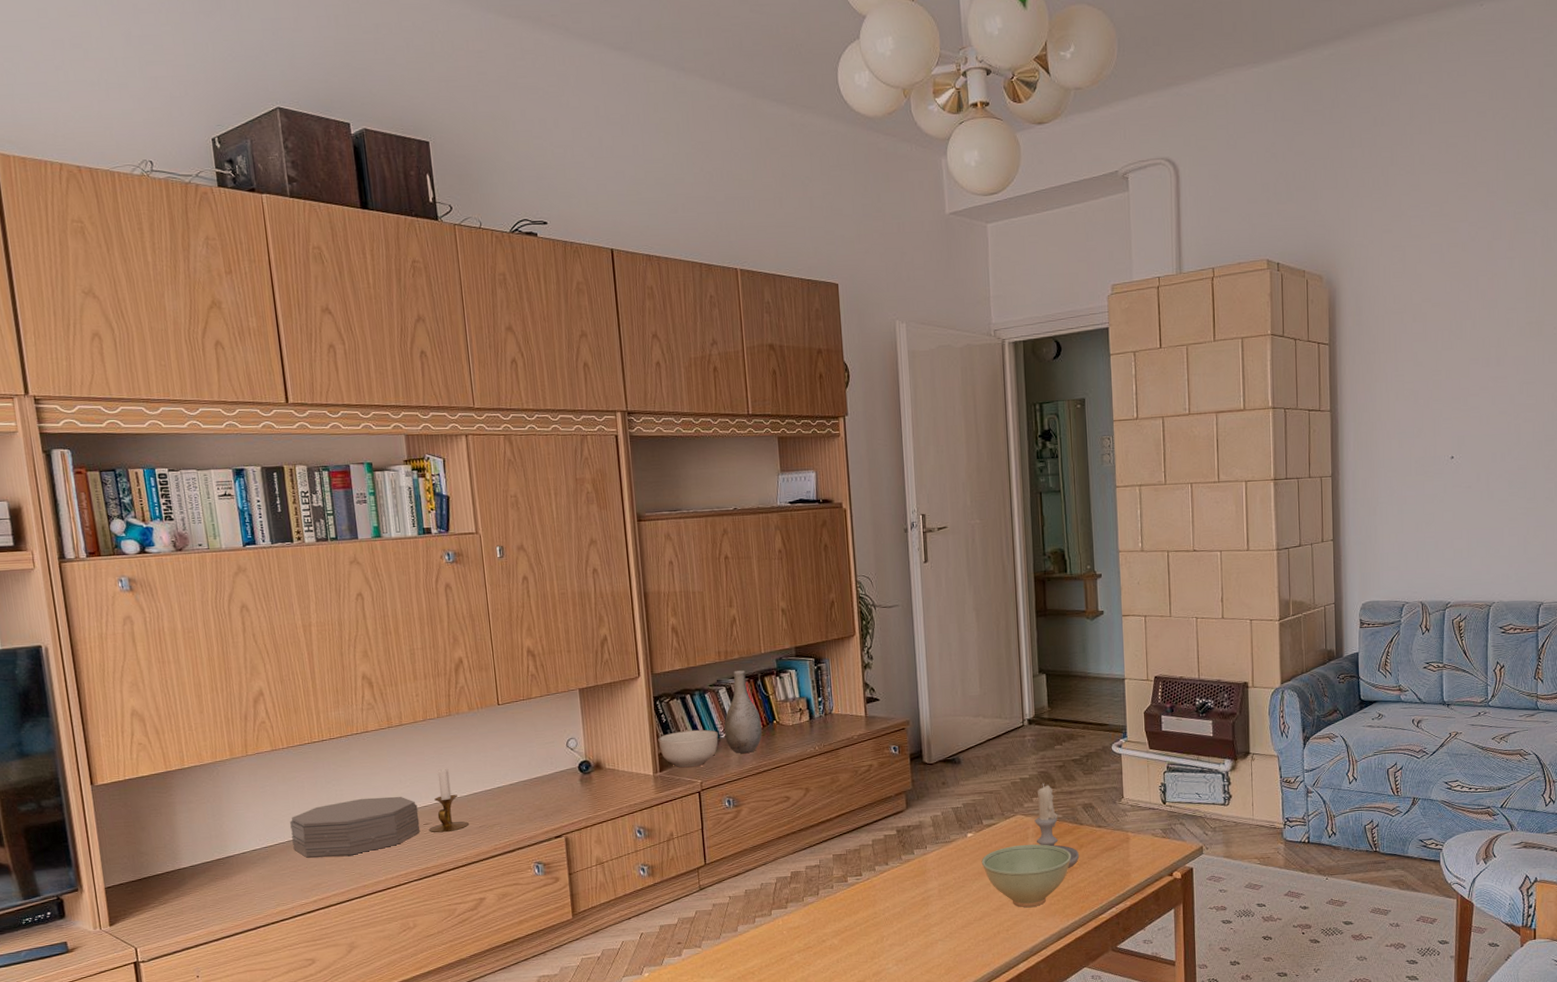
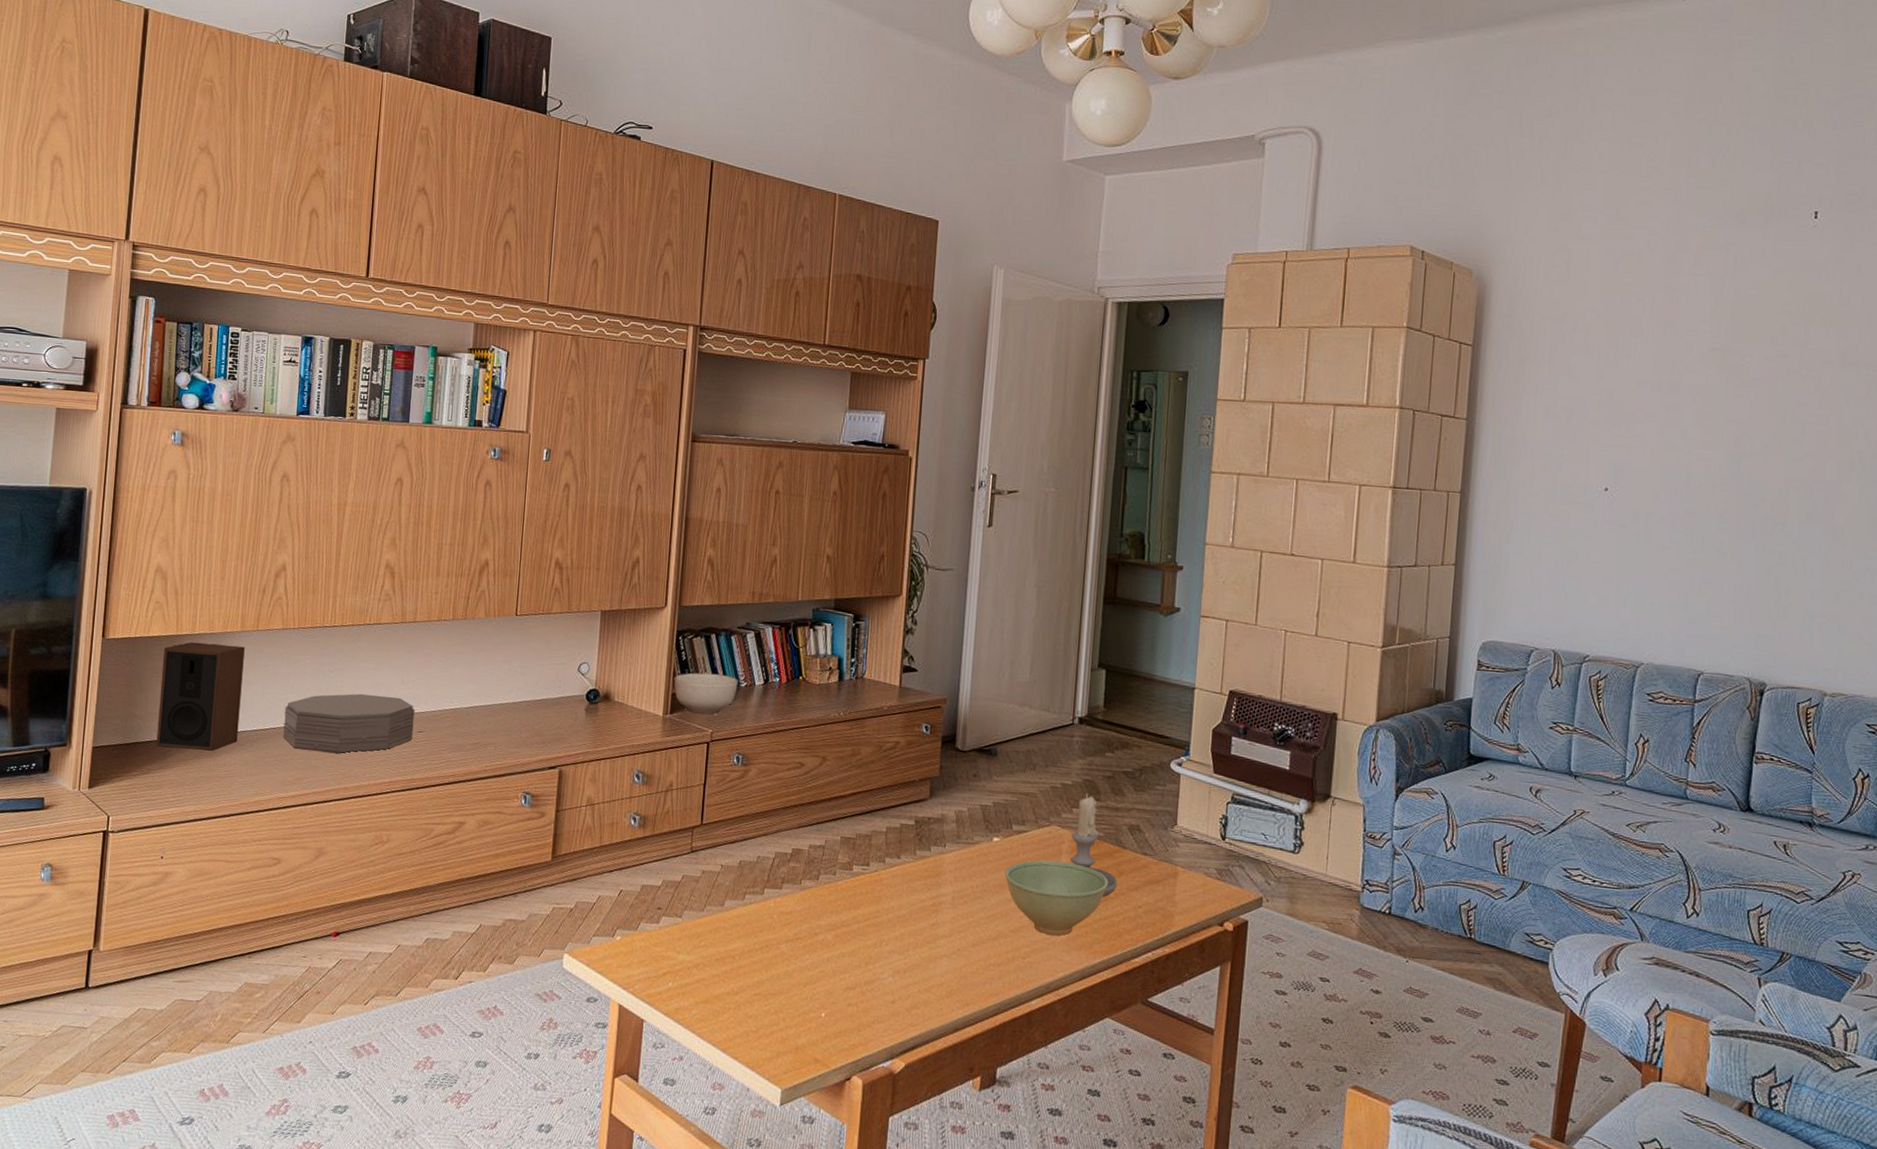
speaker: none [156,772,250,877] -> present [156,642,245,751]
candlestick: present [428,768,470,832] -> none [421,674,464,744]
vase: present [724,670,762,753] -> none [745,616,787,708]

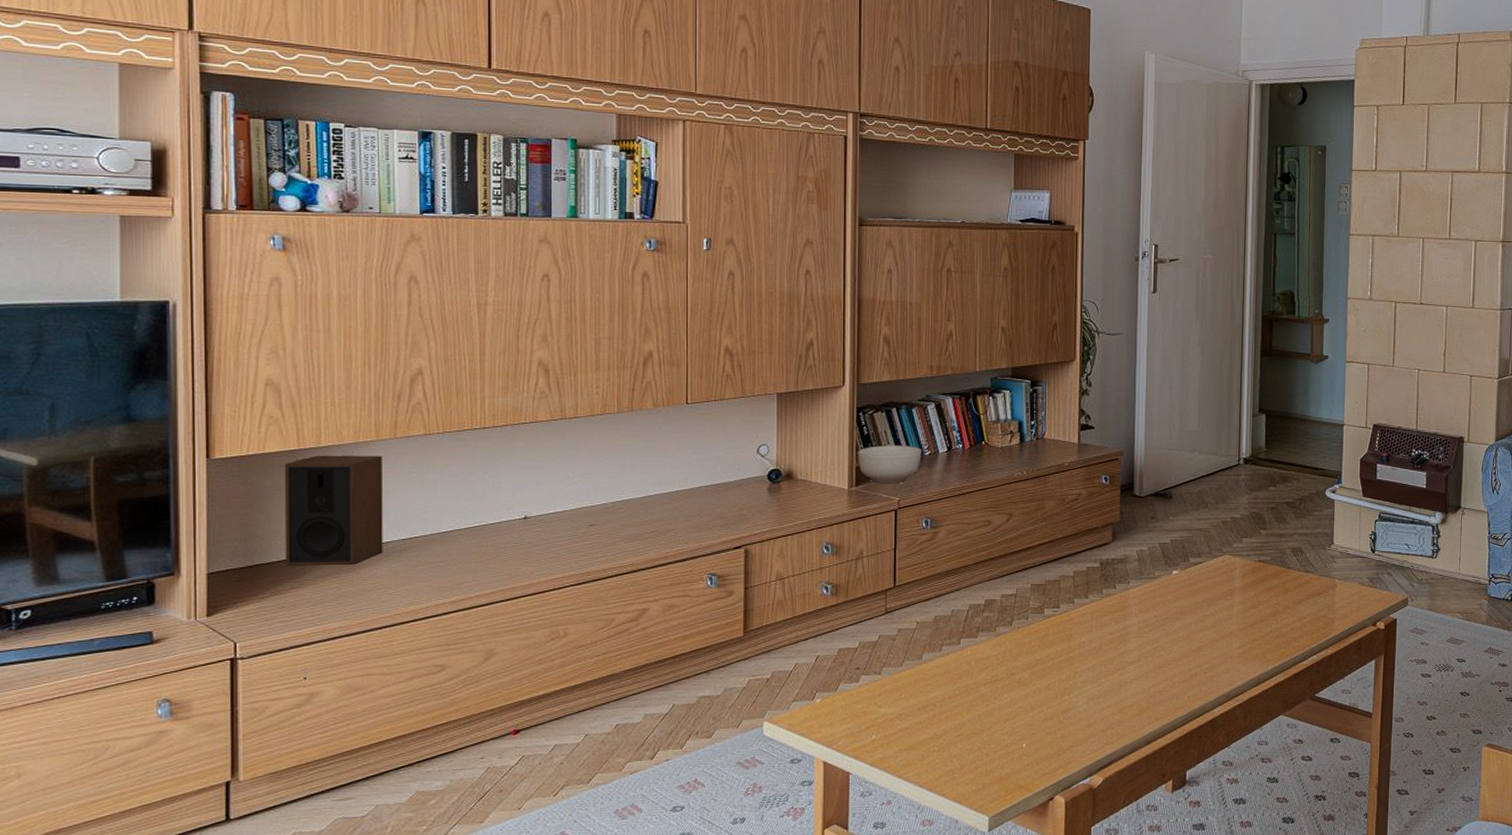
decorative box: present [283,693,415,753] -> none [436,493,584,554]
bowl: present [1004,860,1109,936] -> none [1184,585,1277,651]
candle: present [1070,793,1118,898] -> none [1242,524,1285,613]

